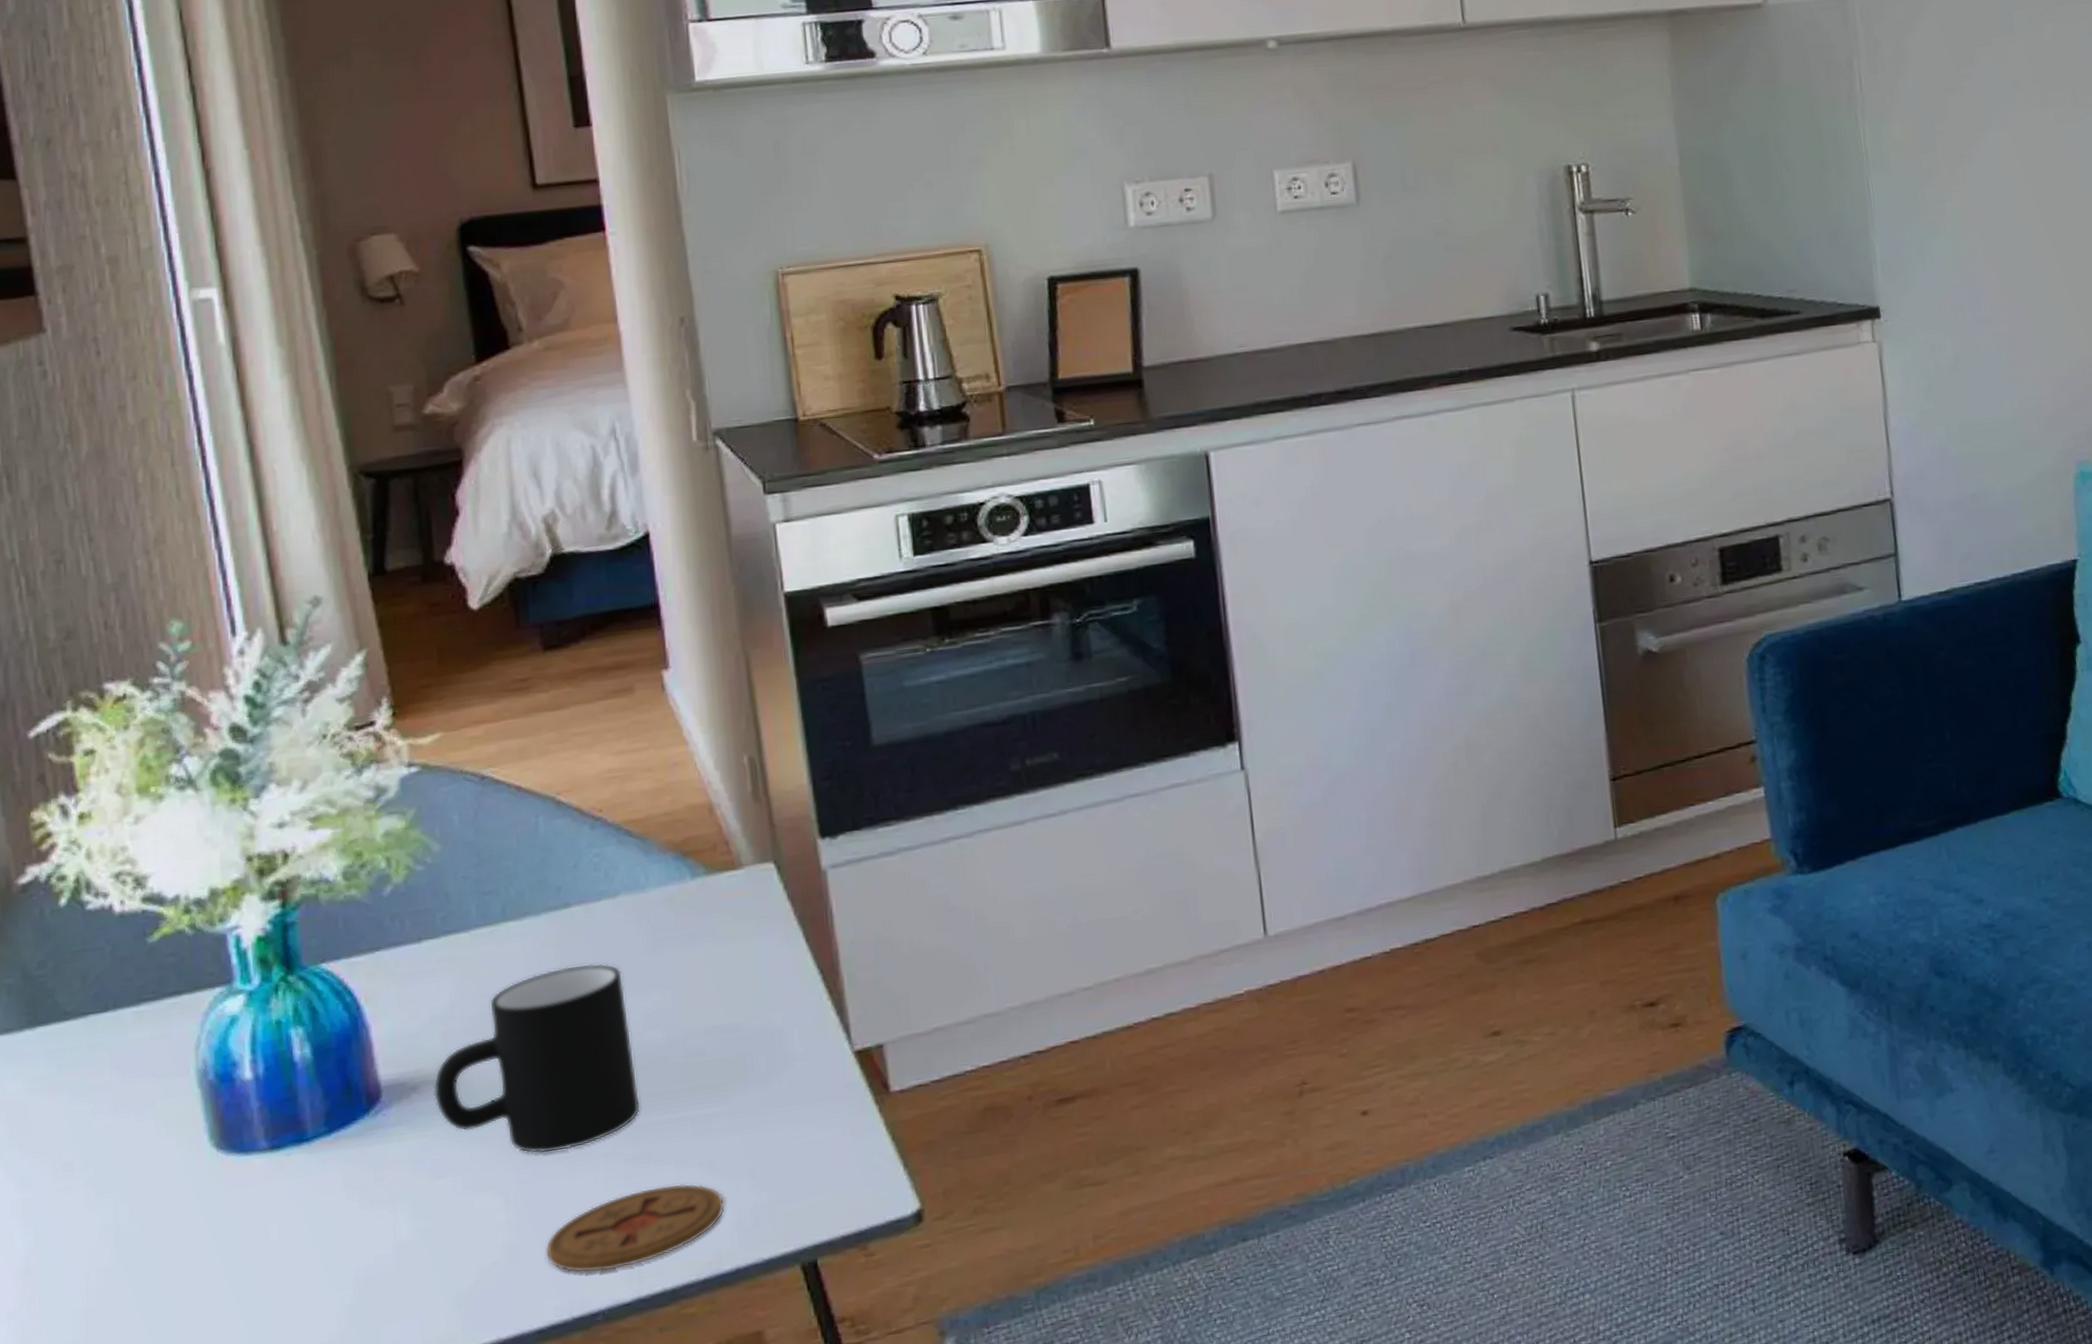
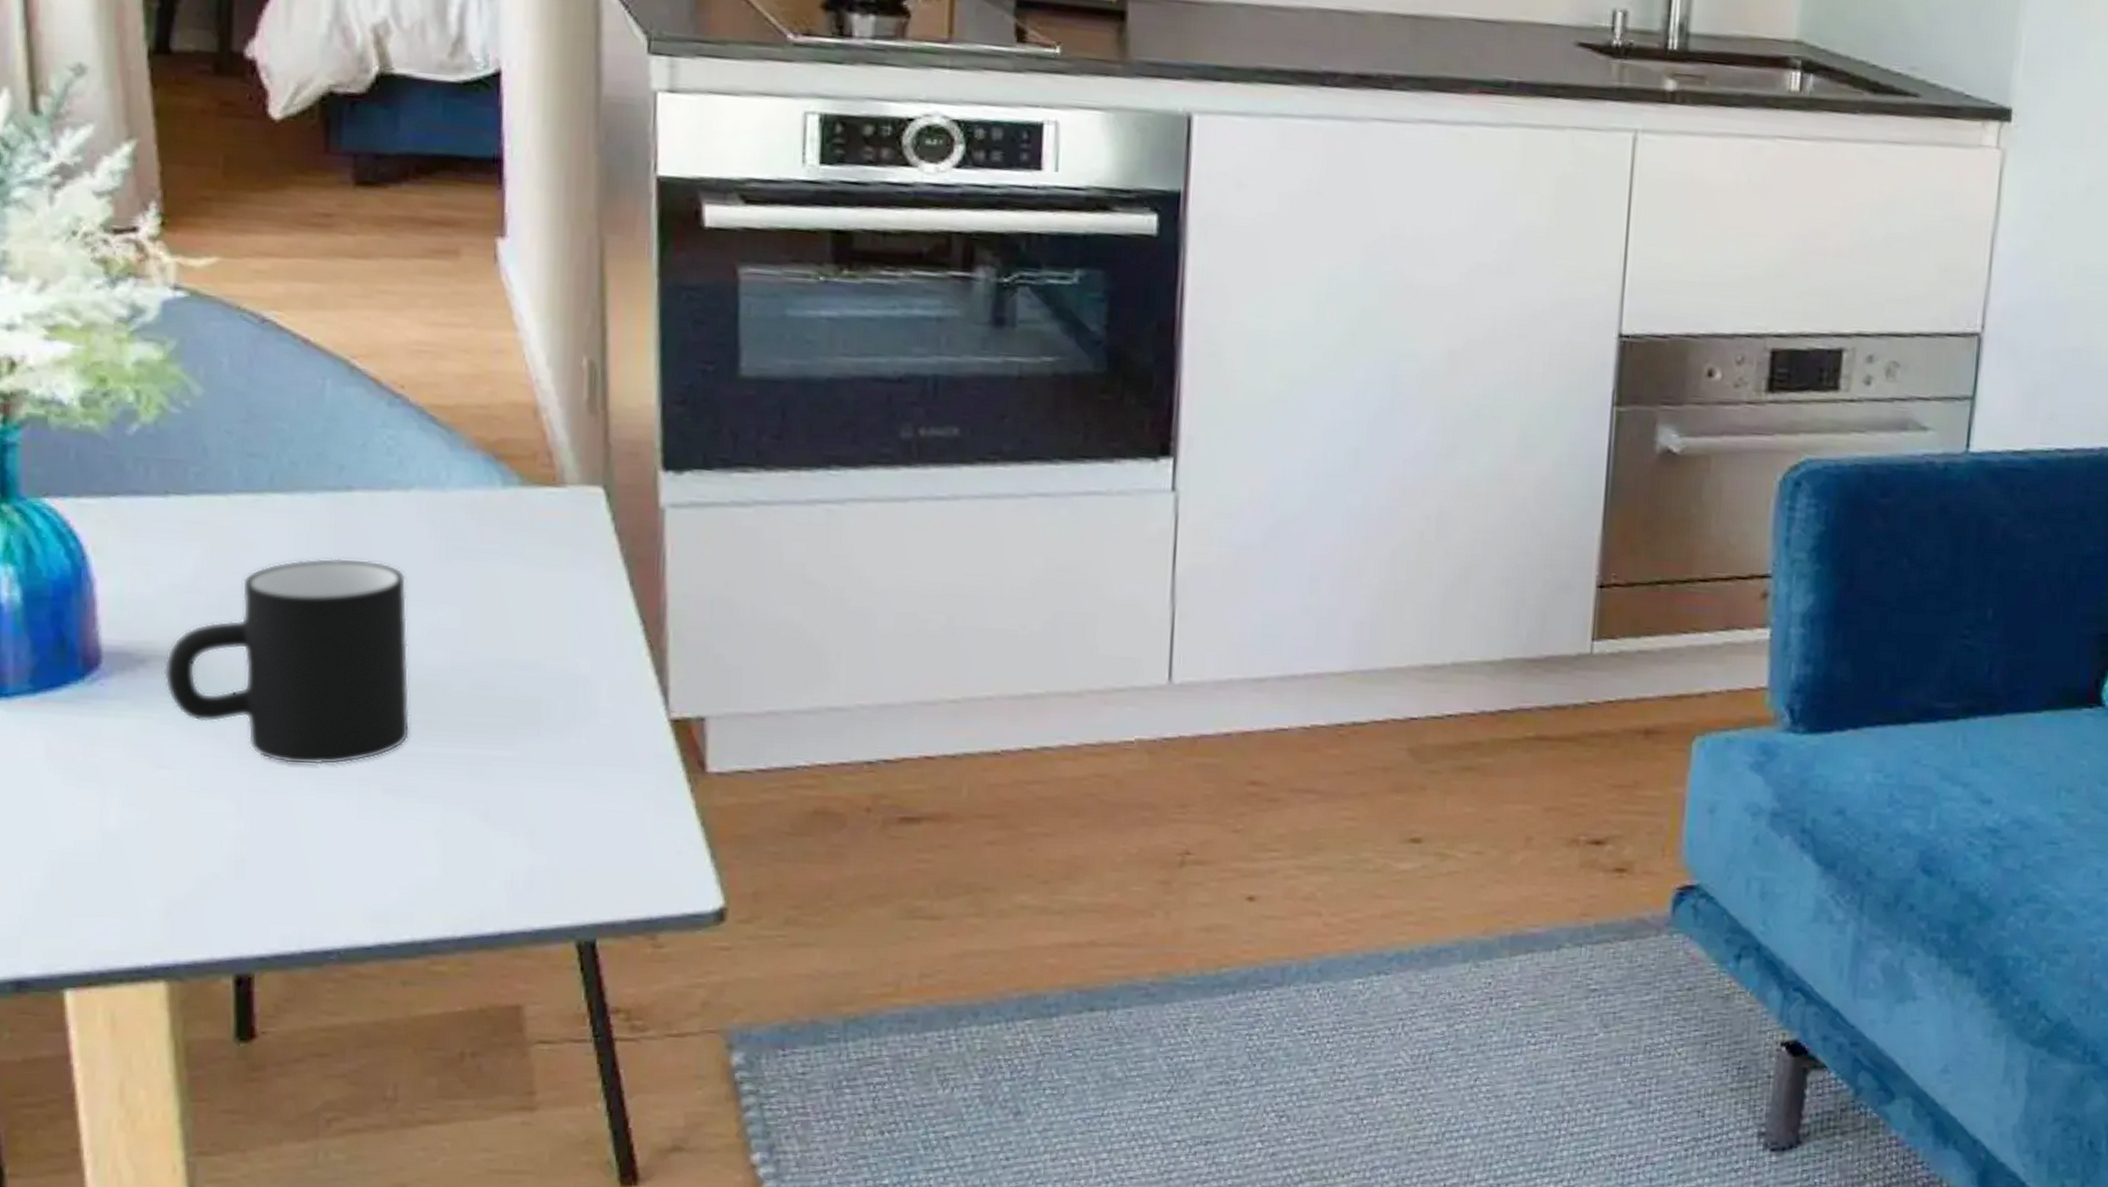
coaster: present [545,1183,726,1273] -> none [278,824,497,908]

